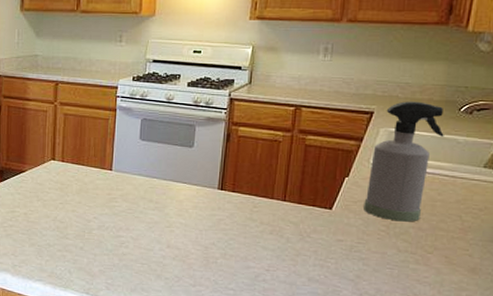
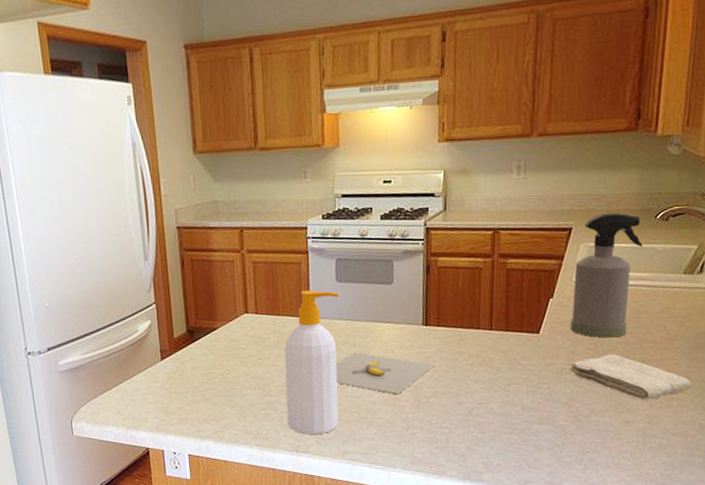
soap bottle: none [81,145,141,280] -> present [284,290,339,435]
banana: none [130,208,226,252] -> present [335,352,434,395]
washcloth: none [358,237,483,287] -> present [569,354,692,400]

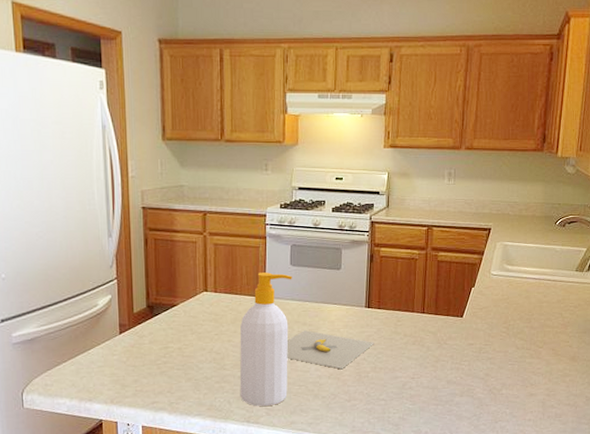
washcloth: present [569,354,692,400] -> none [486,336,581,376]
spray bottle: present [570,212,643,338] -> none [488,218,545,323]

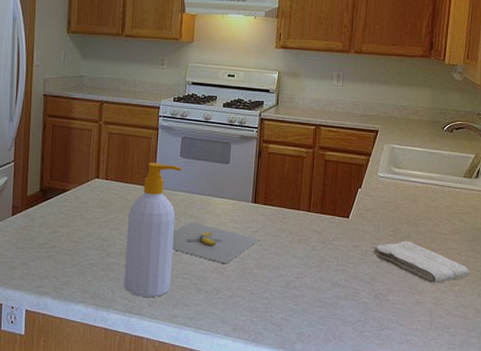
washcloth: none [486,336,581,376] -> present [372,240,470,284]

